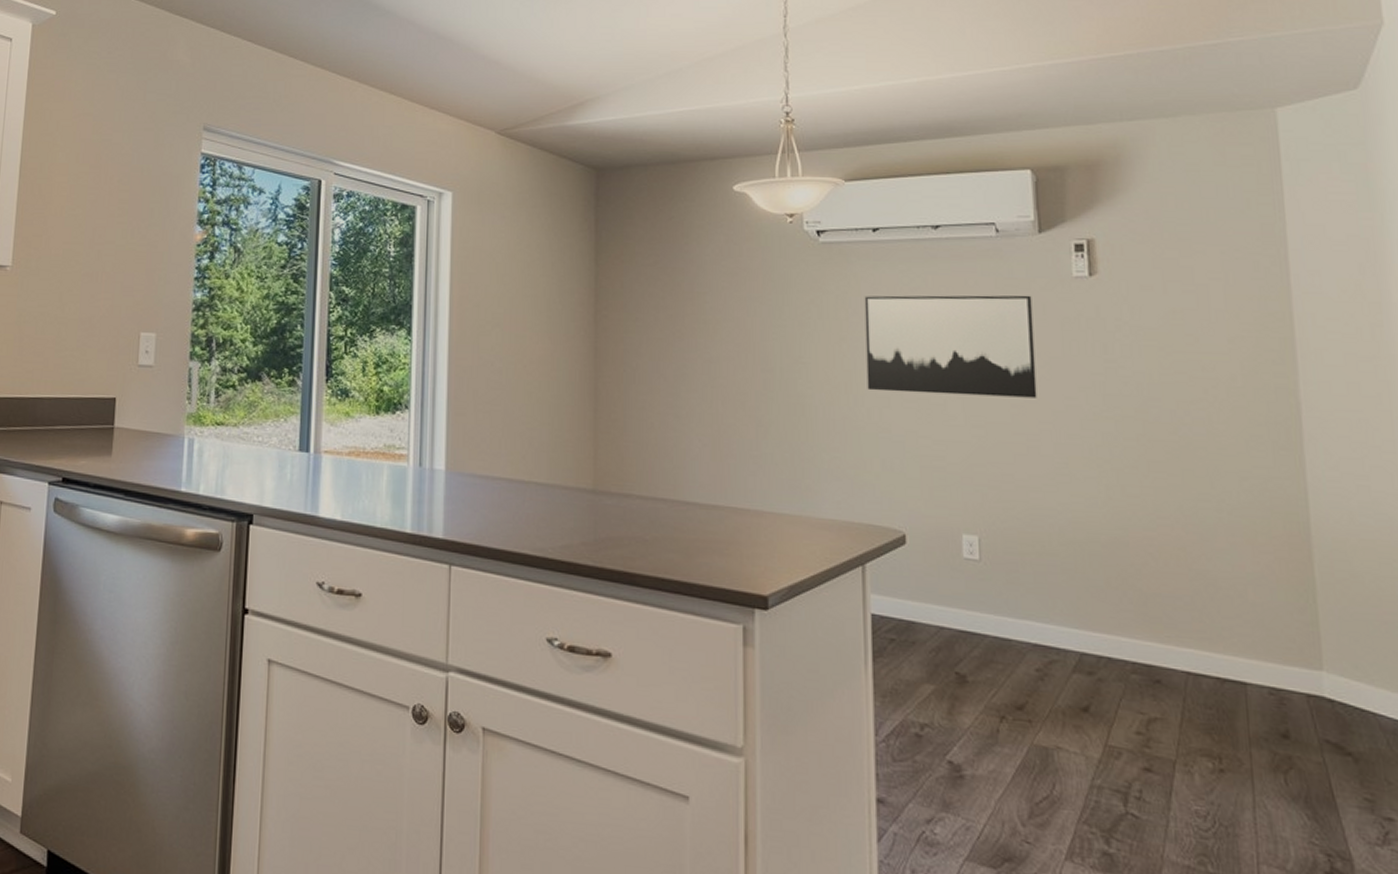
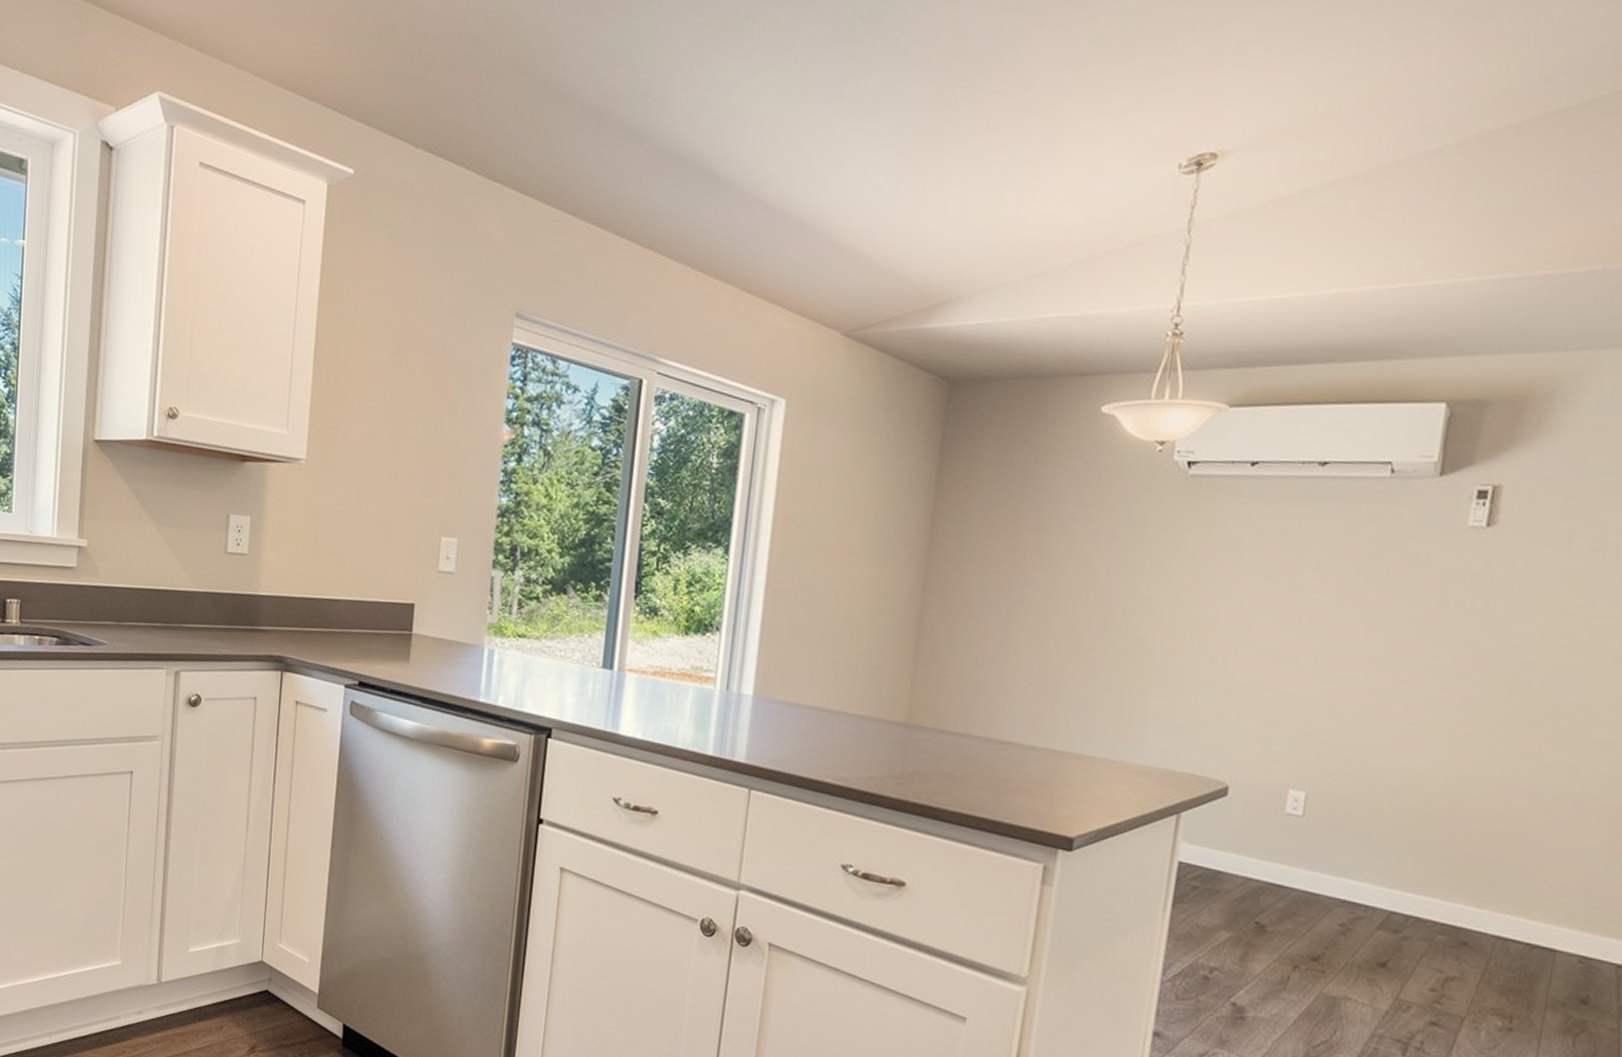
wall art: present [864,295,1037,398] -> none [1214,536,1417,655]

